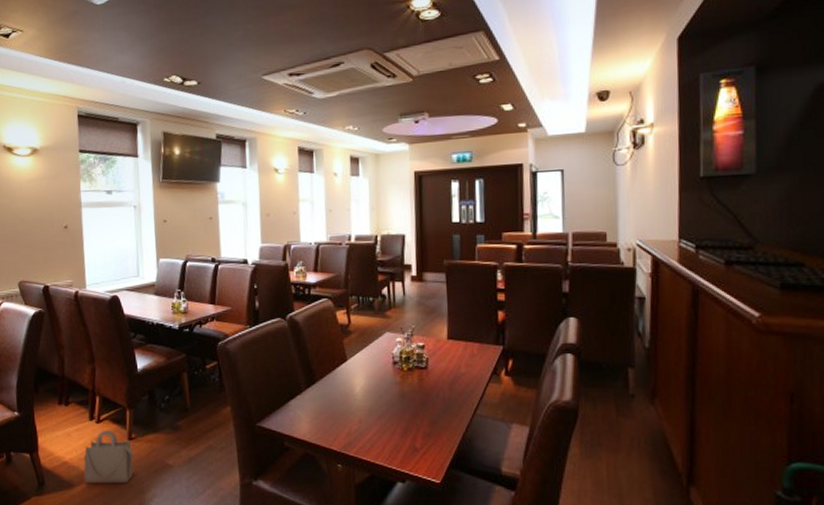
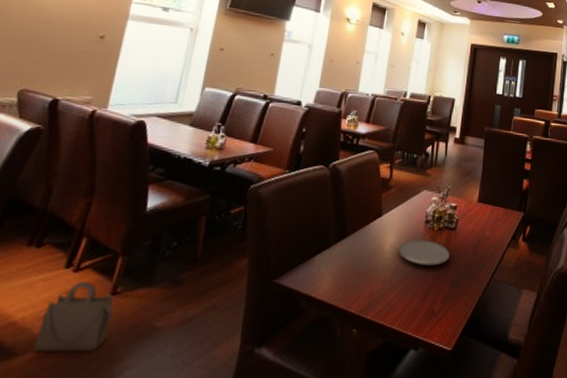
plate: none [369,380,425,405] -> present [398,239,450,266]

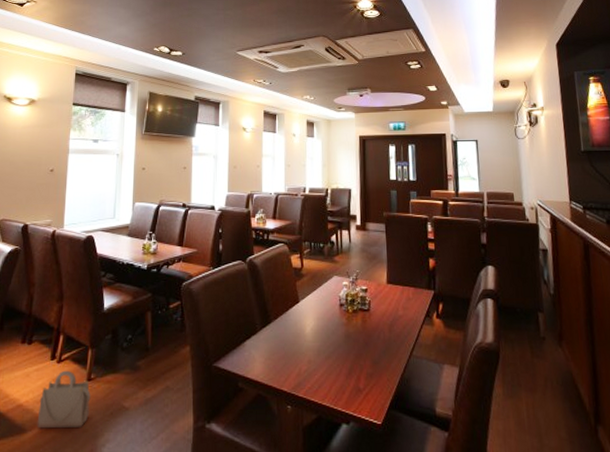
plate: present [398,239,450,266] -> none [318,321,367,346]

